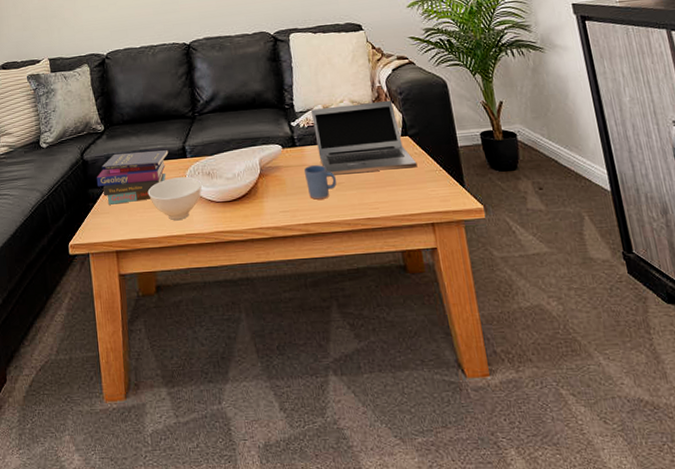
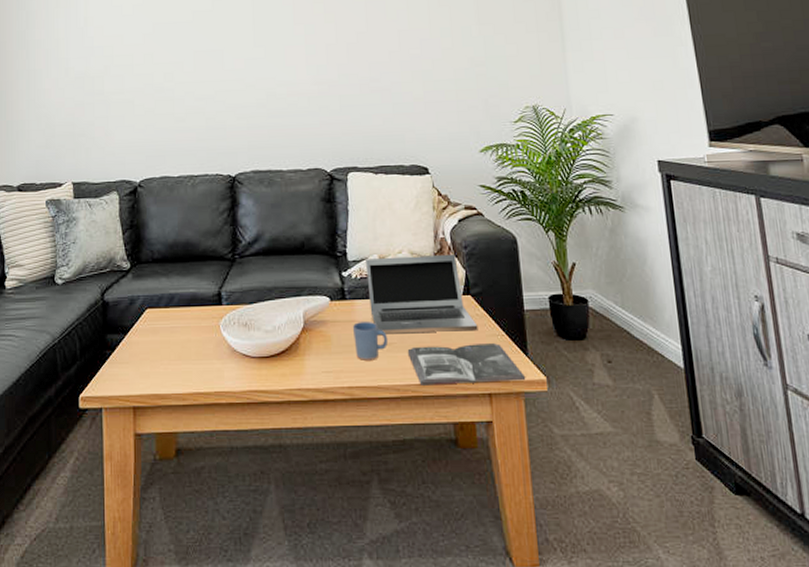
books: present [96,150,169,205] -> none [116,294,202,354]
bowl: present [147,176,203,221] -> none [174,326,238,376]
magazine: none [354,178,465,219] -> present [407,343,526,385]

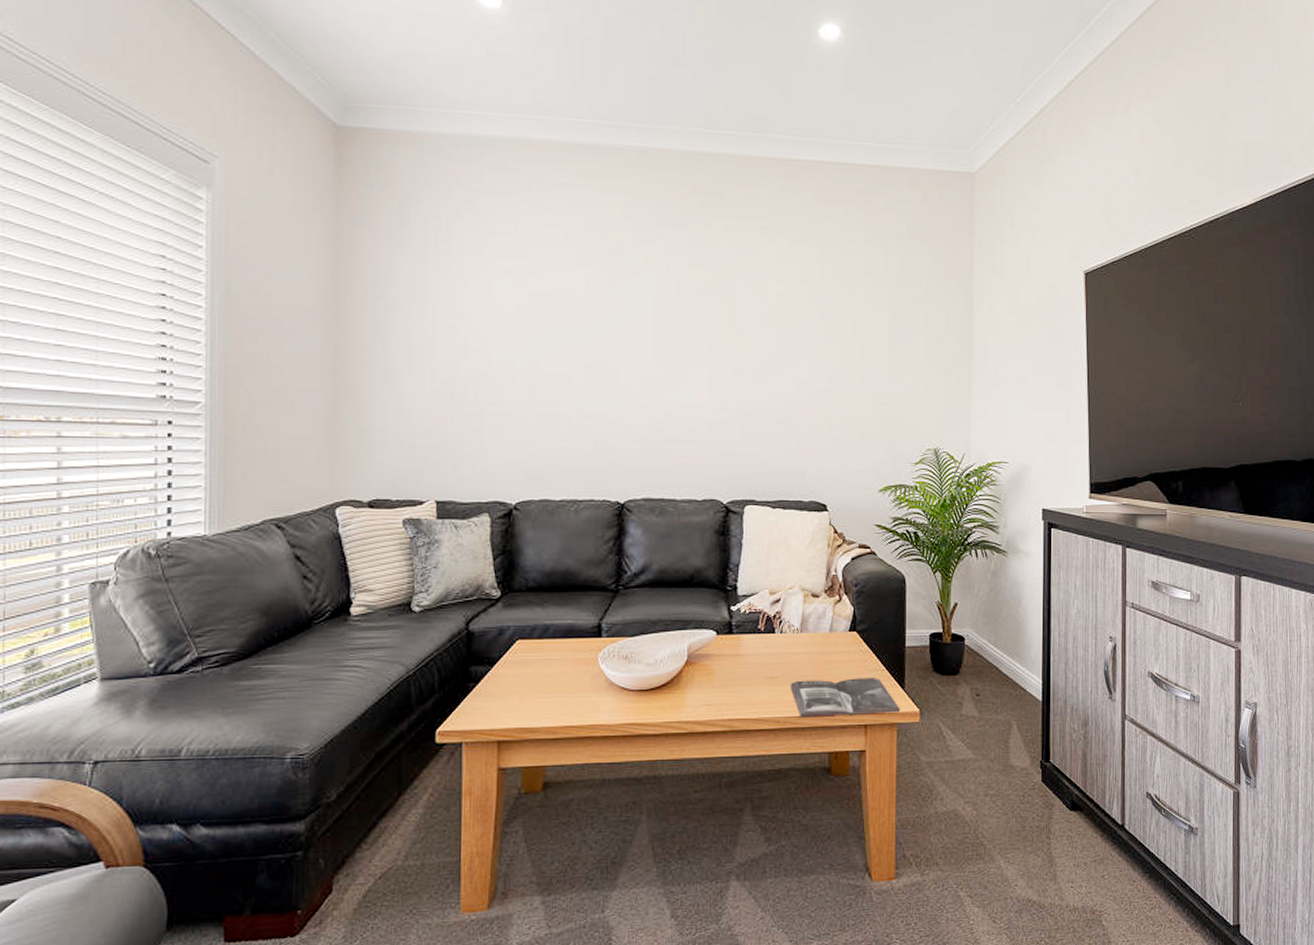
mug: present [352,322,389,360] -> none [737,656,772,694]
laptop: present [366,254,478,334] -> none [756,591,861,668]

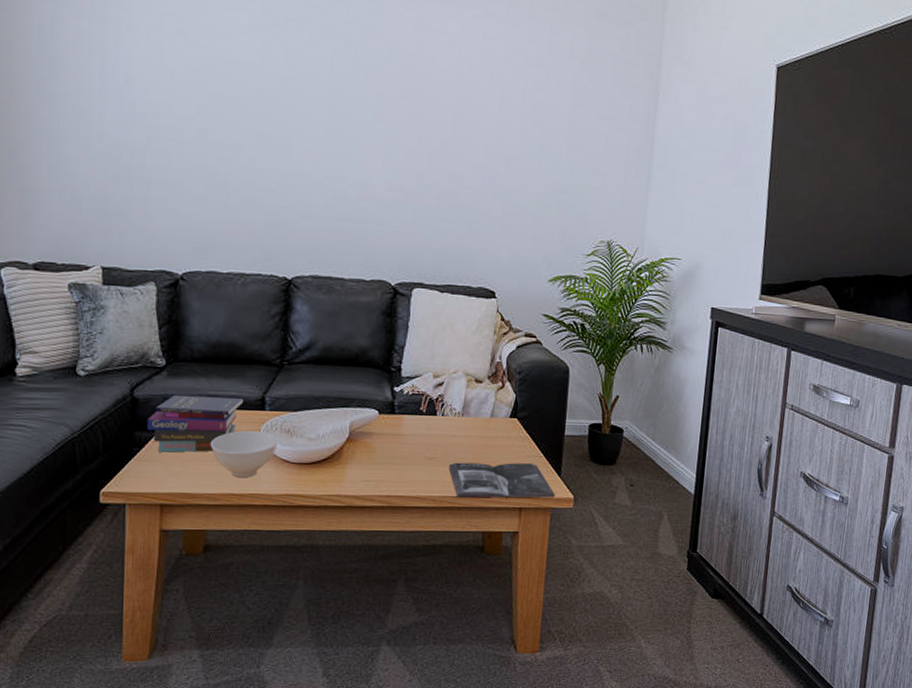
books: none [482,625,580,686] -> present [146,394,244,453]
bowl: none [547,659,617,709] -> present [210,430,279,478]

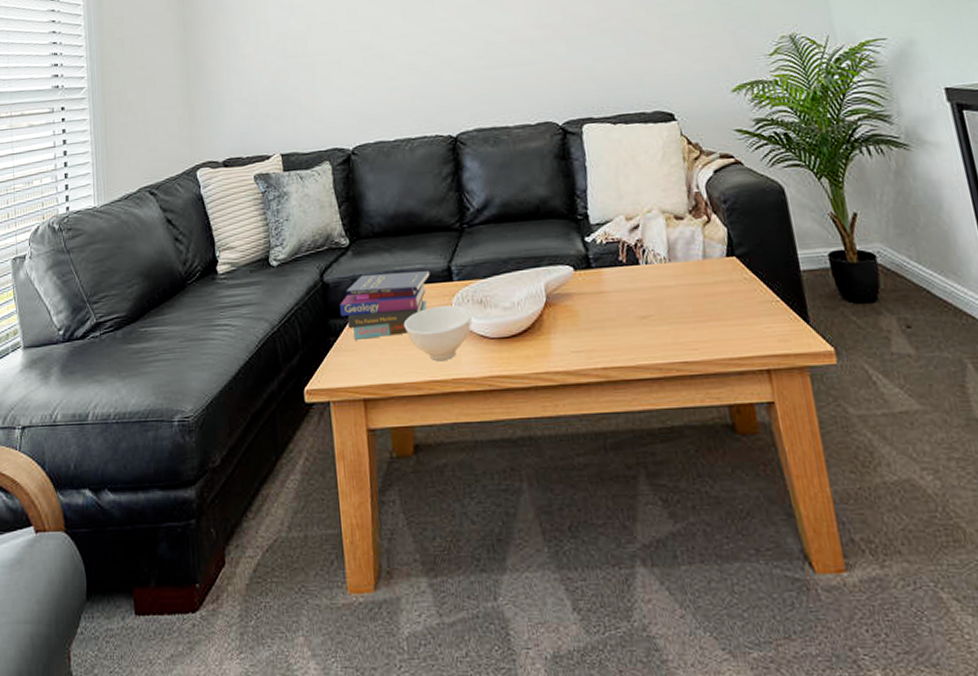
magazine: present [448,462,556,498] -> none [667,311,810,363]

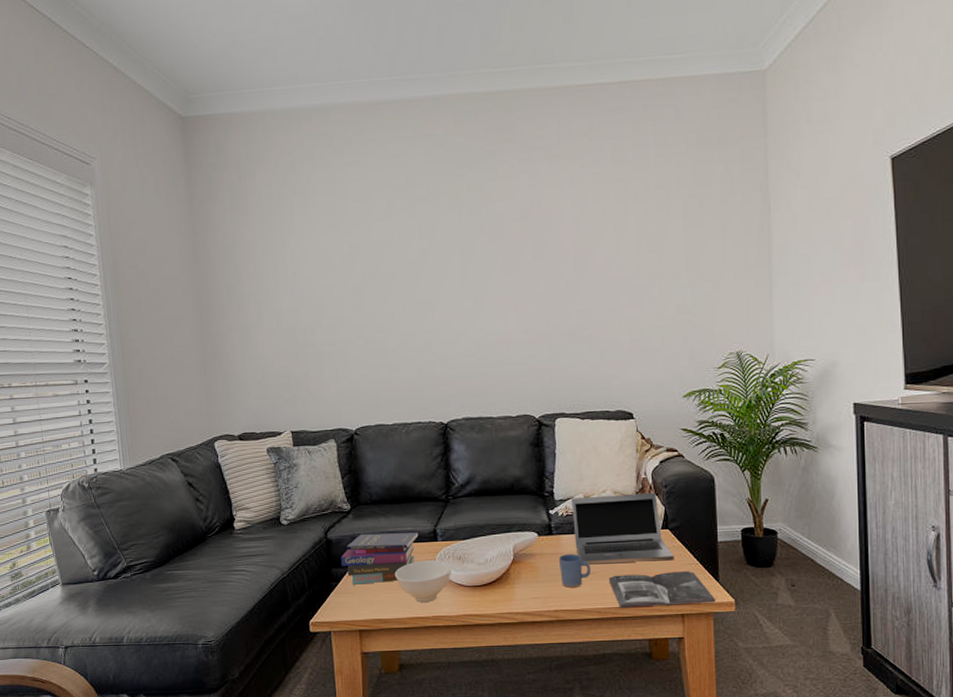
mug: none [601,292,645,337] -> present [558,554,592,588]
laptop: none [611,210,748,306] -> present [572,492,674,565]
magazine: none [667,311,810,363] -> present [608,571,716,608]

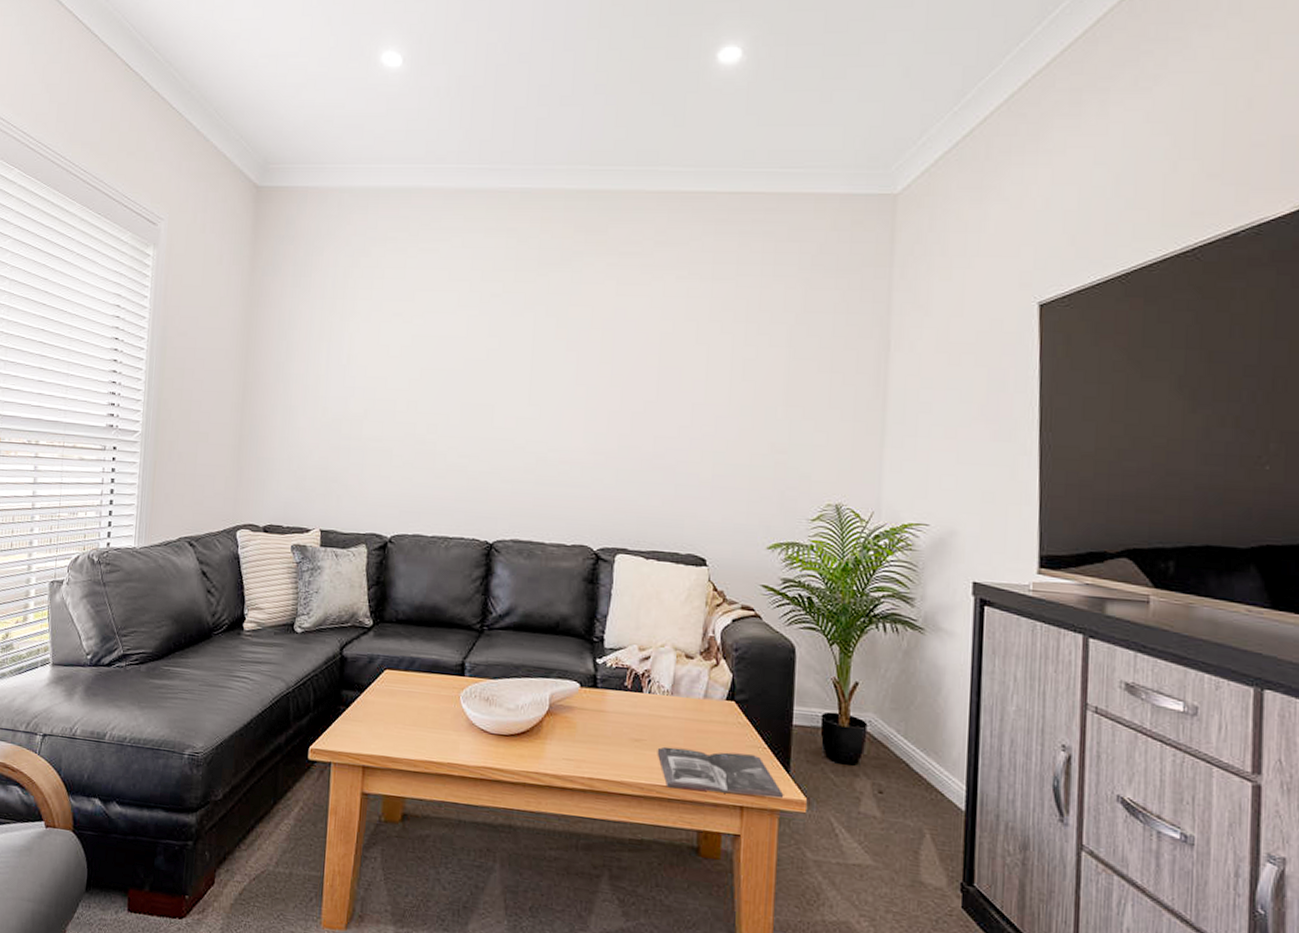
books: present [340,532,419,585] -> none [353,655,444,715]
bowl: present [394,560,453,603] -> none [411,695,478,746]
mug: present [558,554,592,588] -> none [600,713,638,755]
laptop: present [572,492,674,565] -> none [622,648,738,739]

